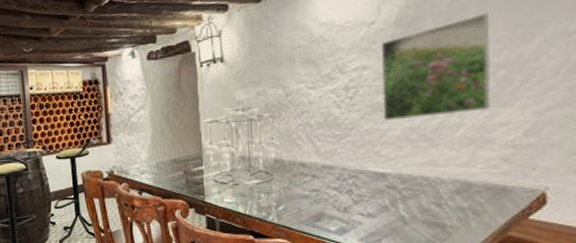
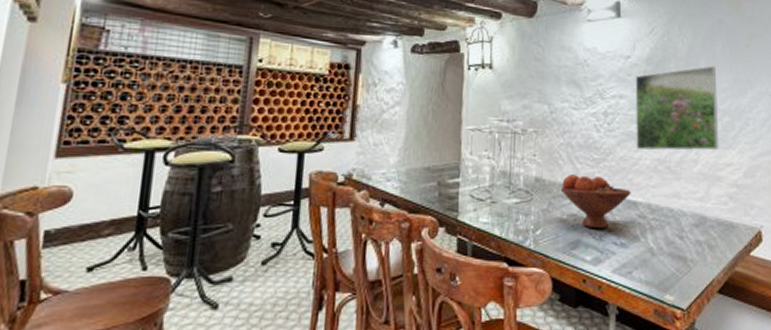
fruit bowl: none [300,151,378,201] -> present [560,175,631,228]

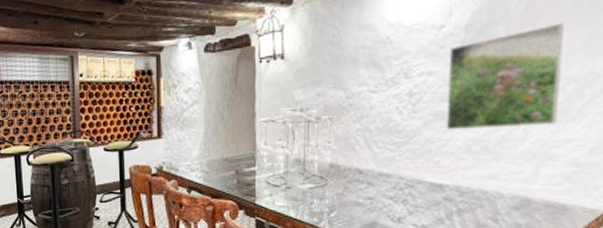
fruit bowl: present [560,175,631,228] -> none [356,159,437,211]

